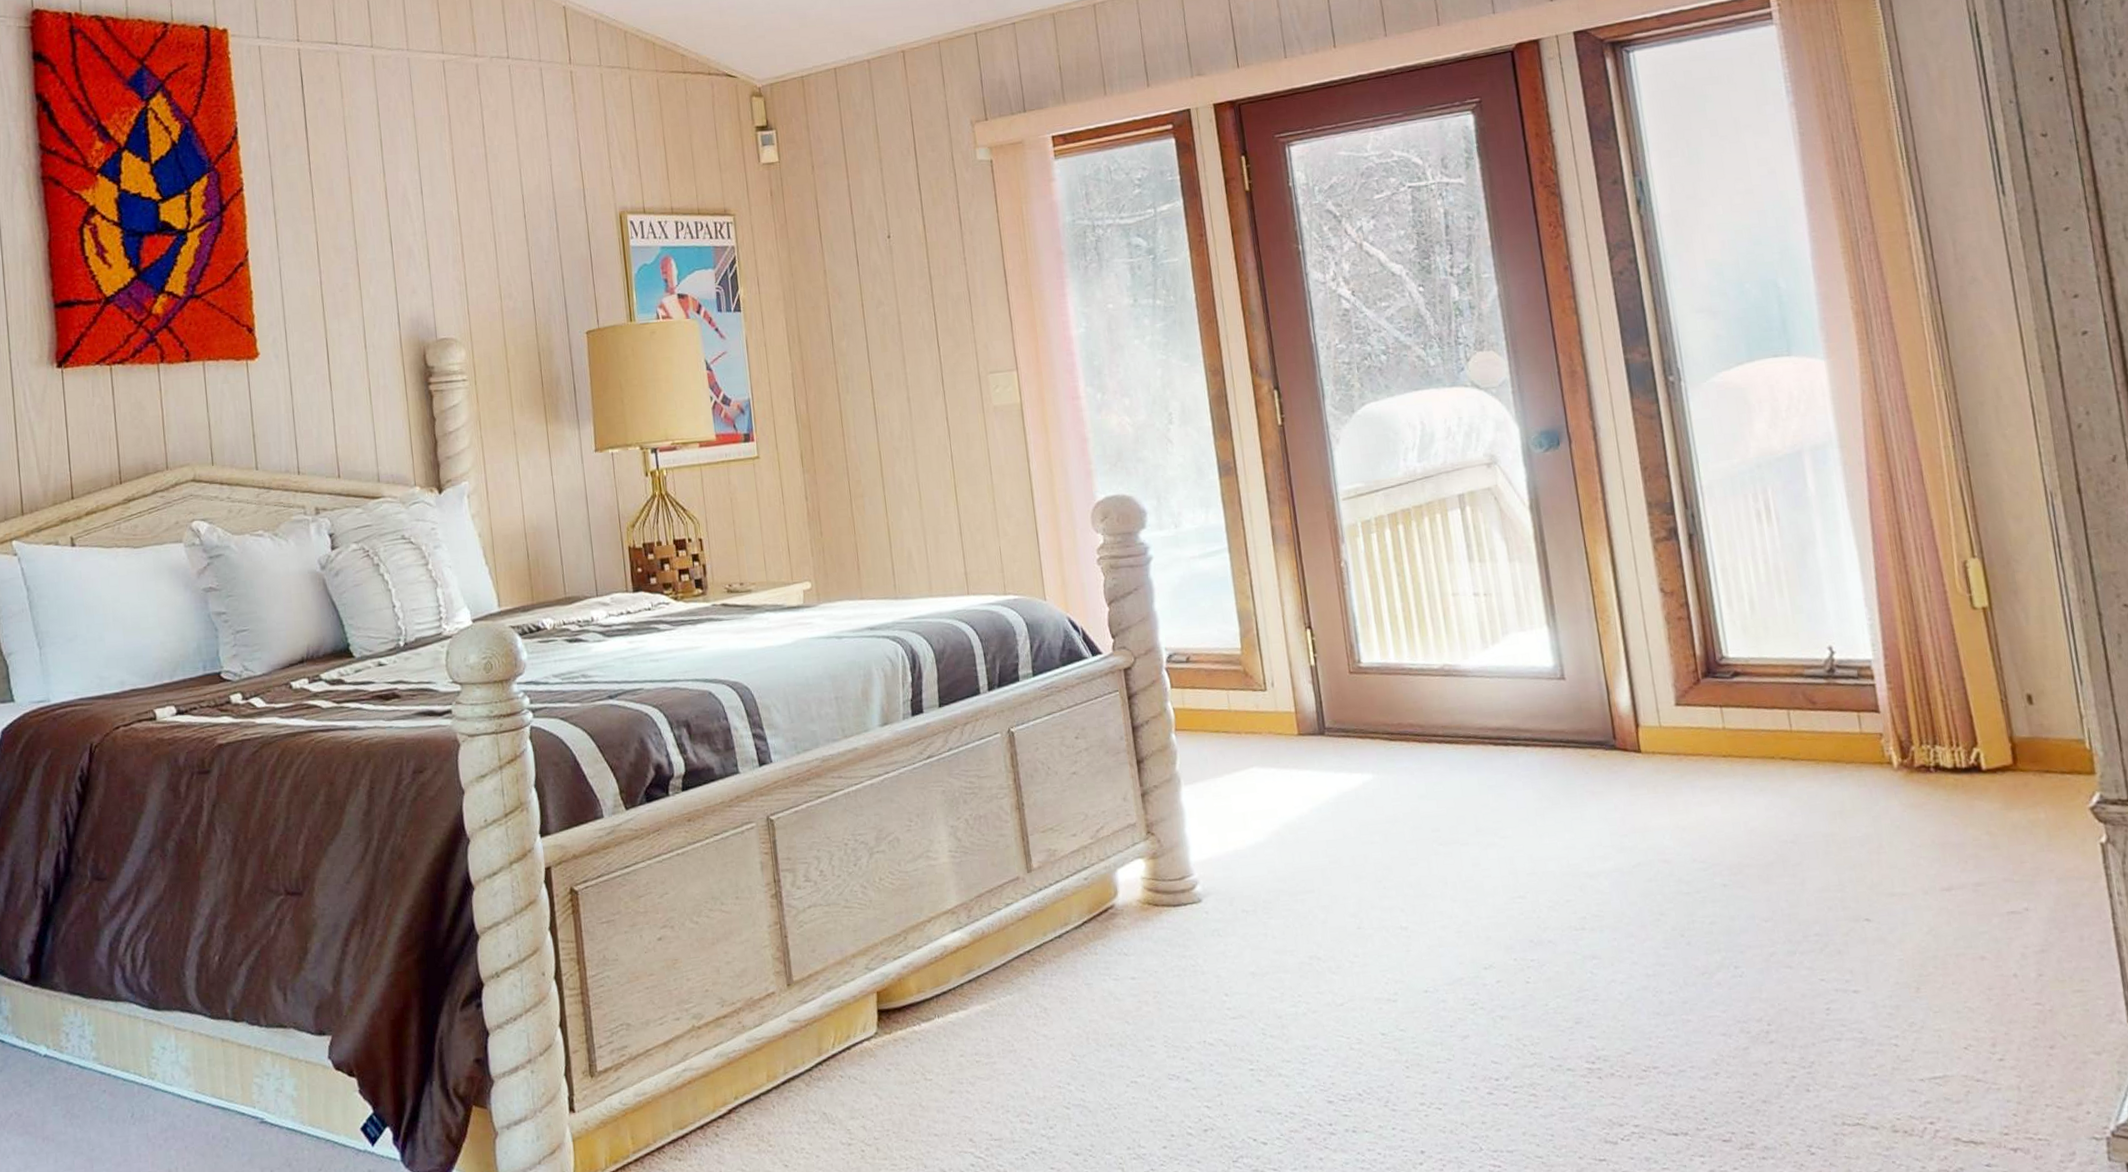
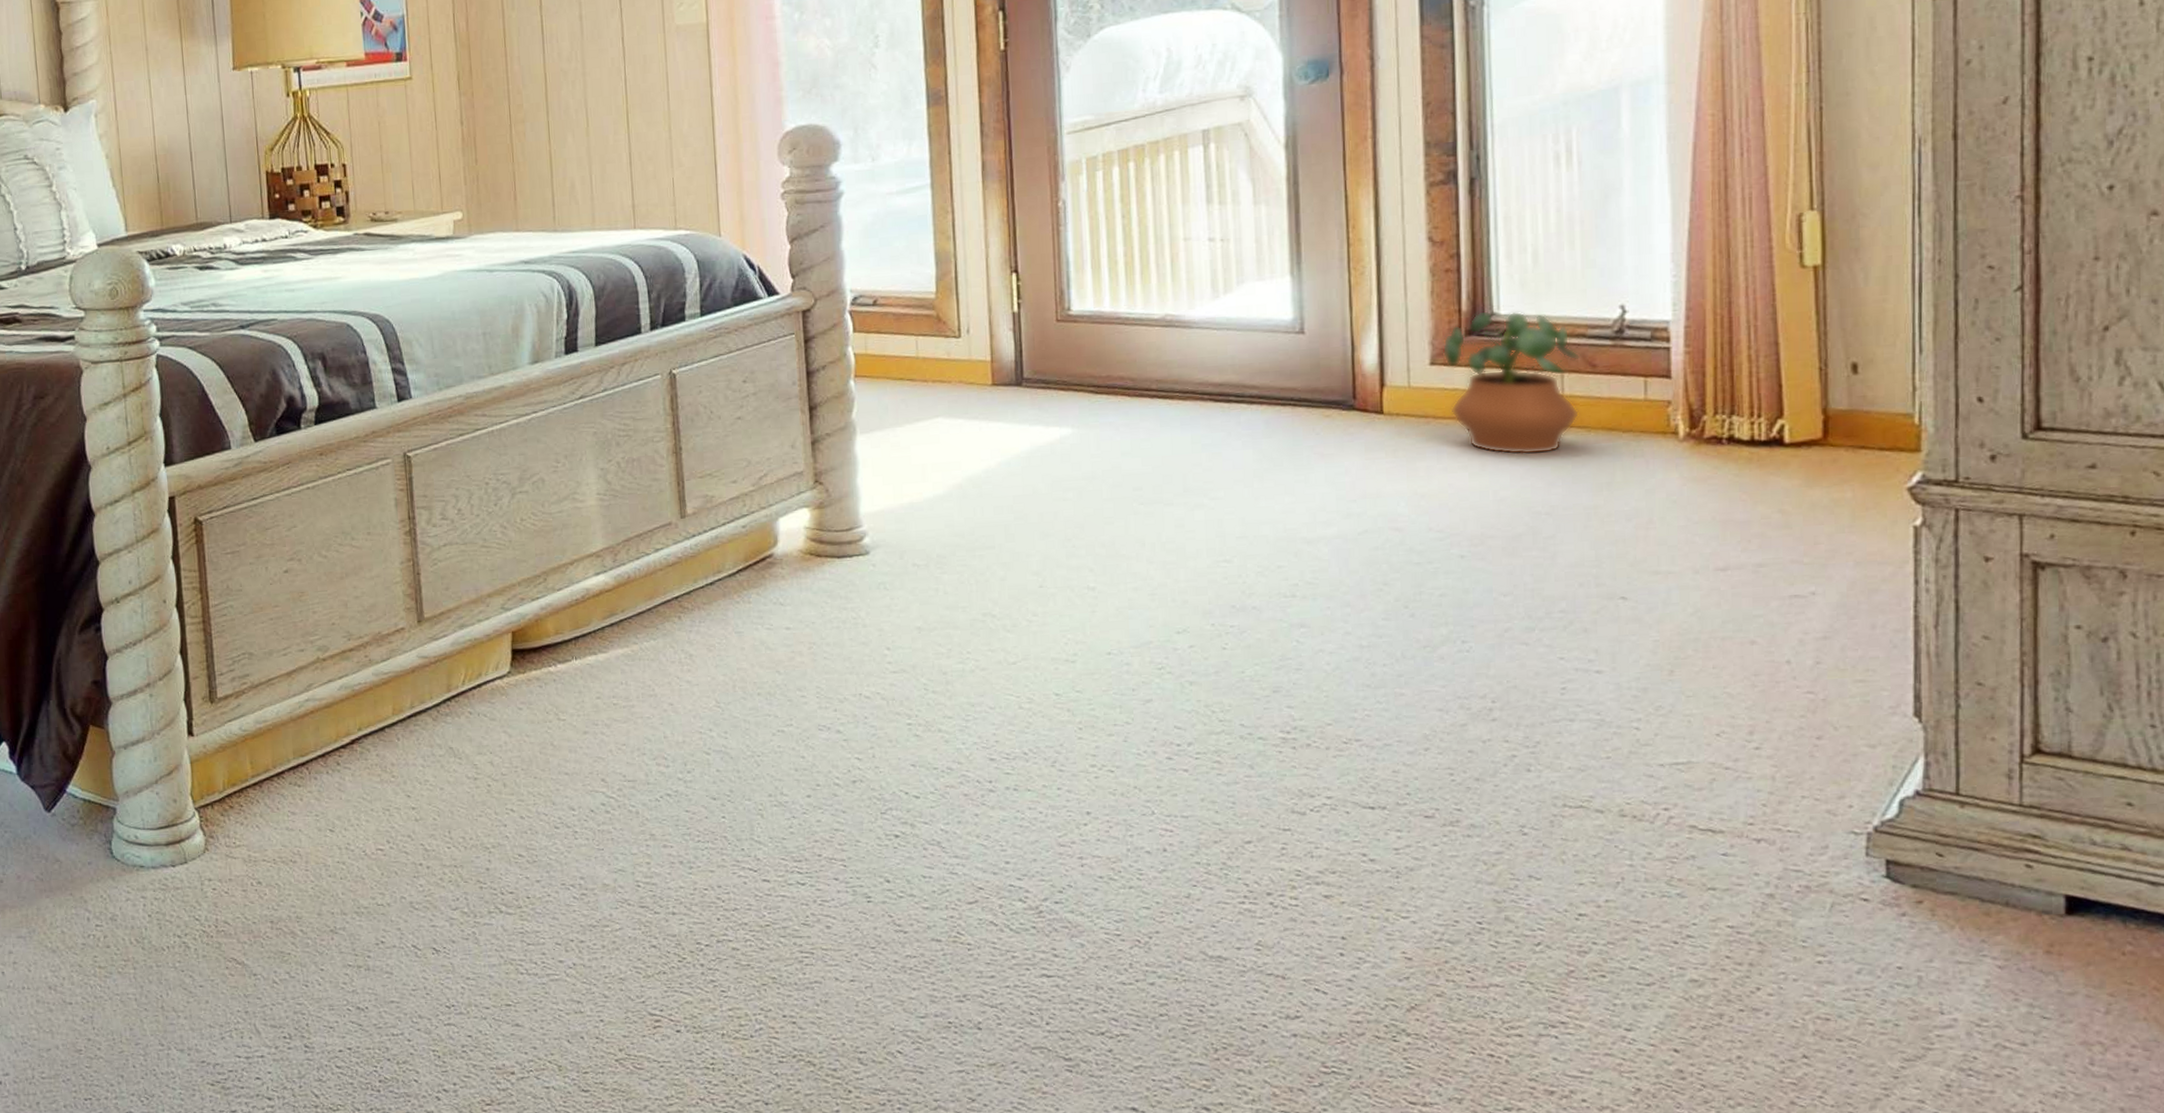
potted plant: none [1683,653,1807,788] -> present [1442,310,1581,455]

